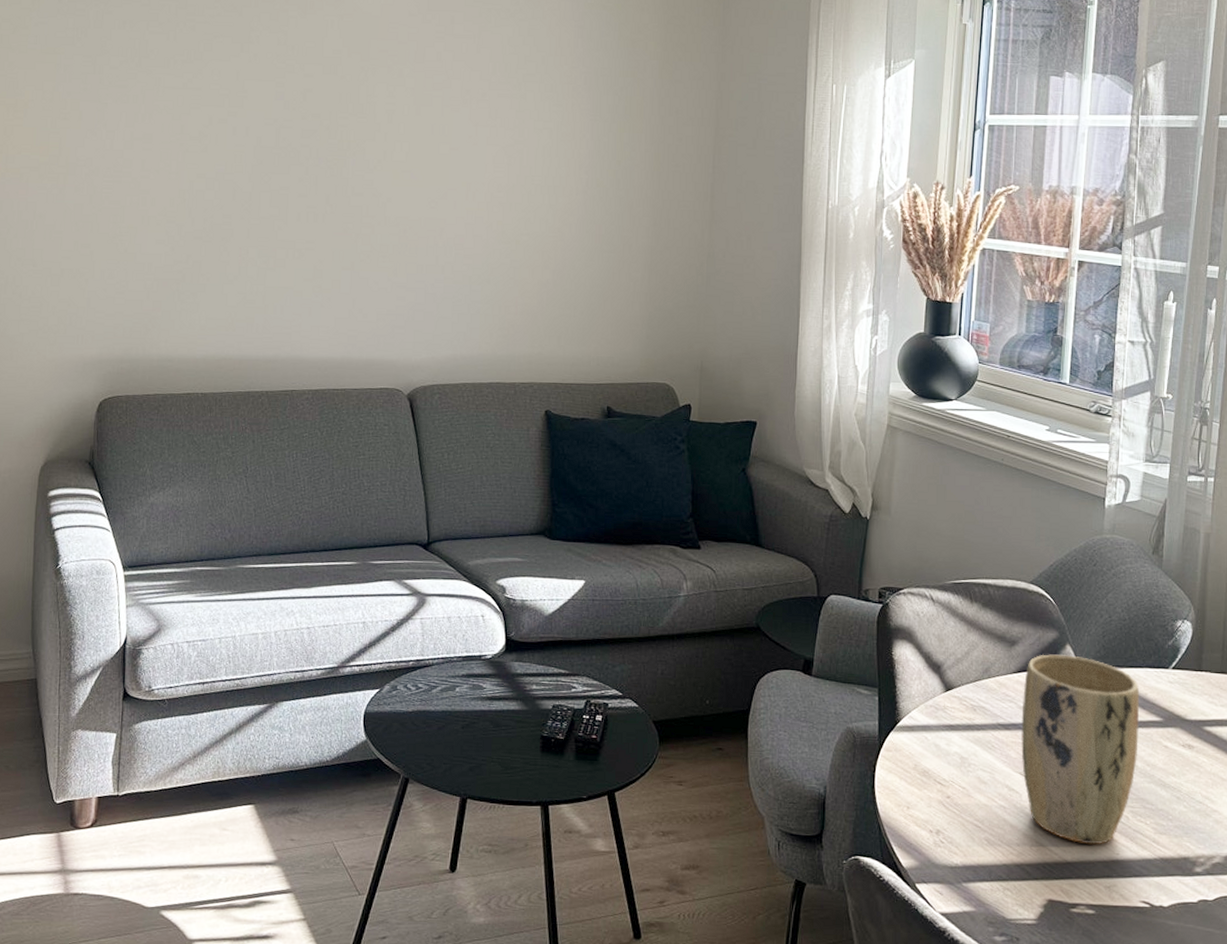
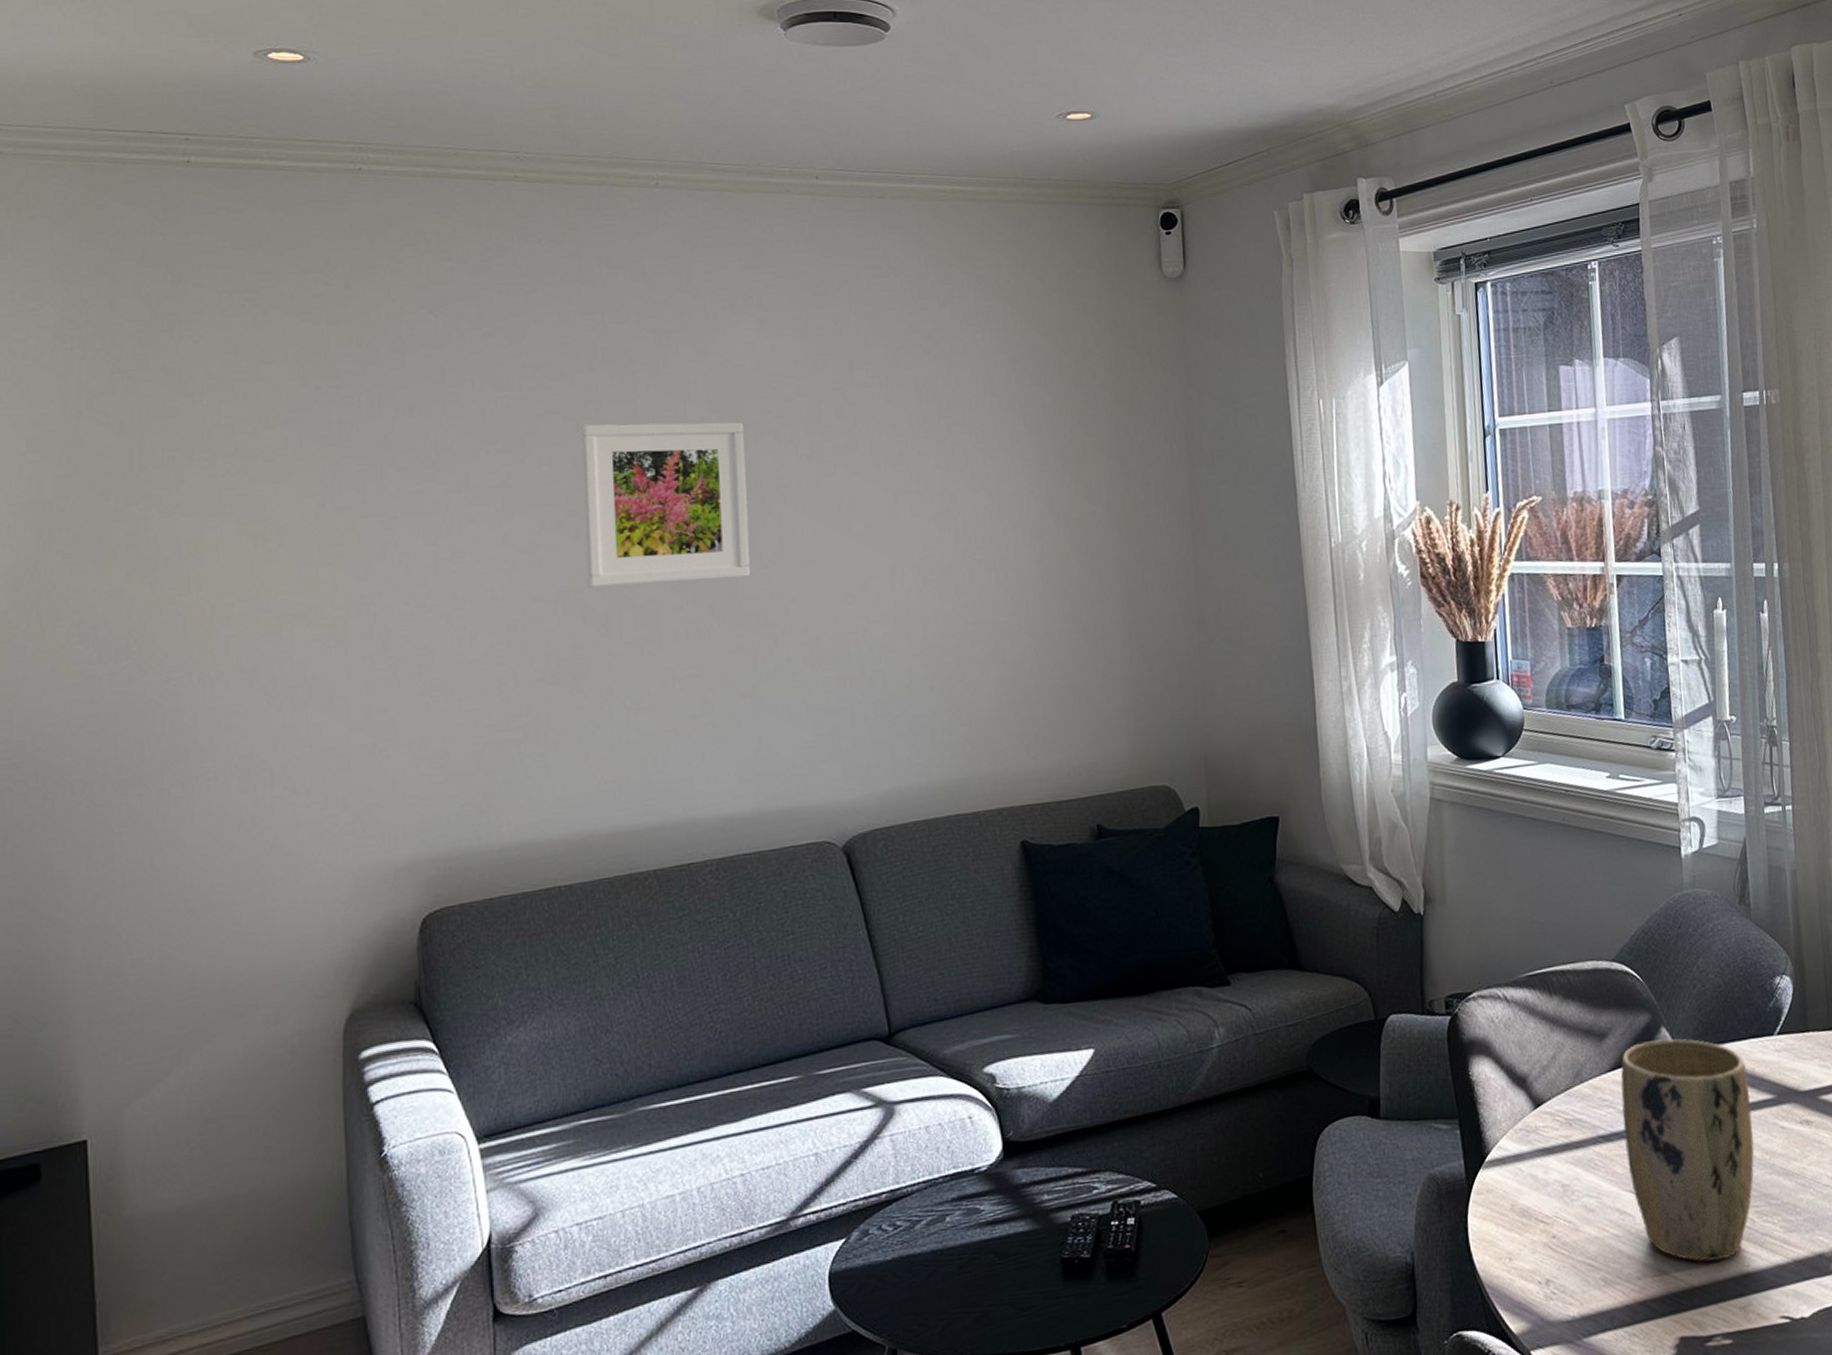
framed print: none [239,47,366,178] -> present [581,422,751,587]

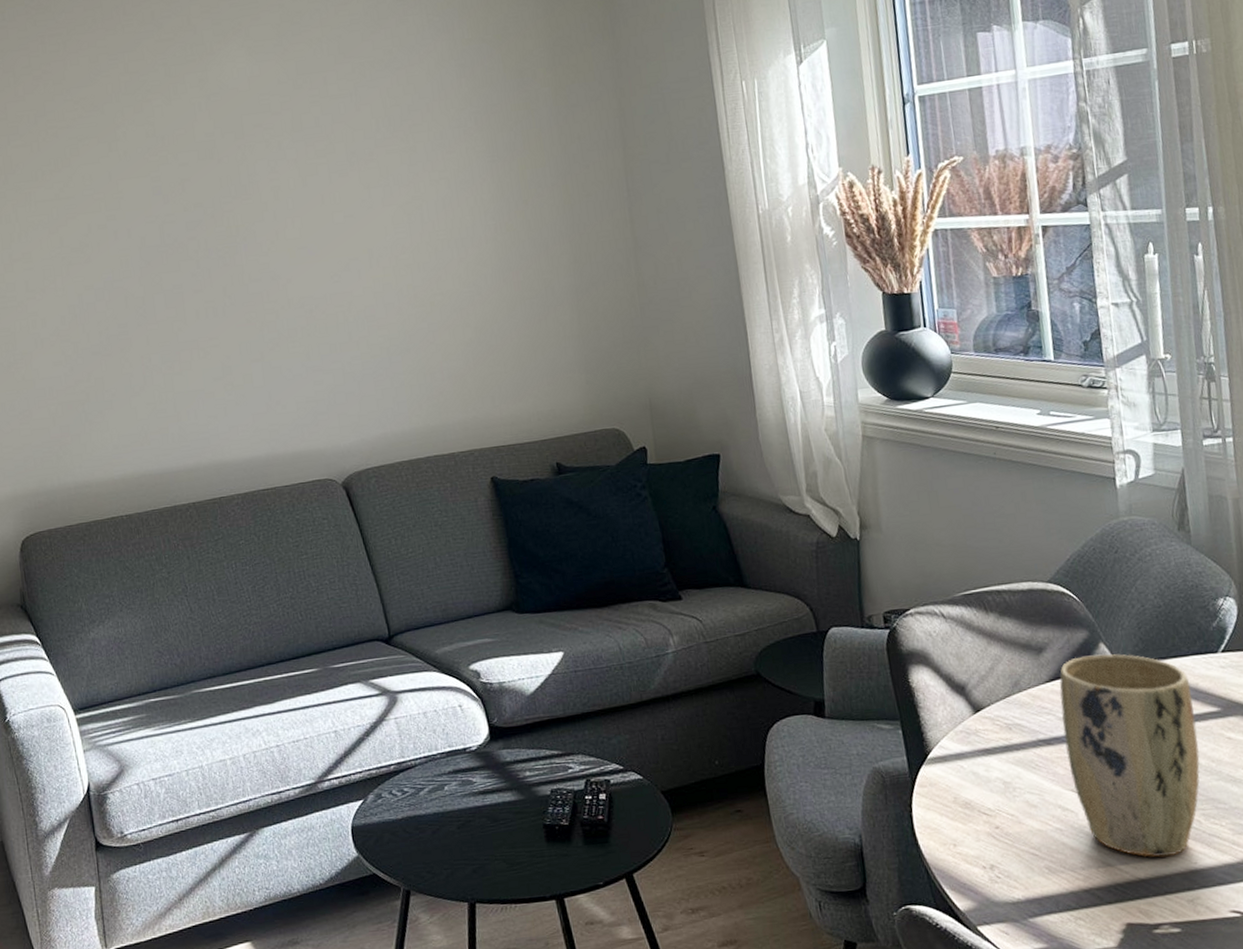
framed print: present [581,422,751,587] -> none [113,135,254,277]

